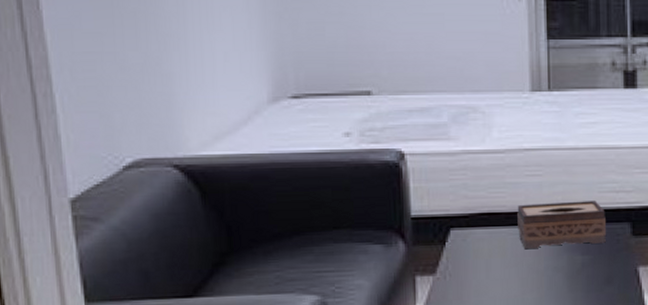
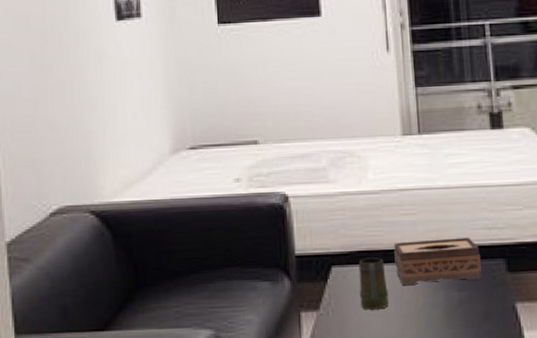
mug: none [479,220,510,274] -> present [358,257,389,310]

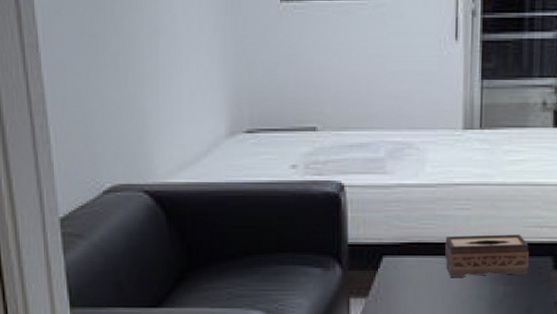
mug: present [358,257,389,310] -> none [407,250,436,299]

